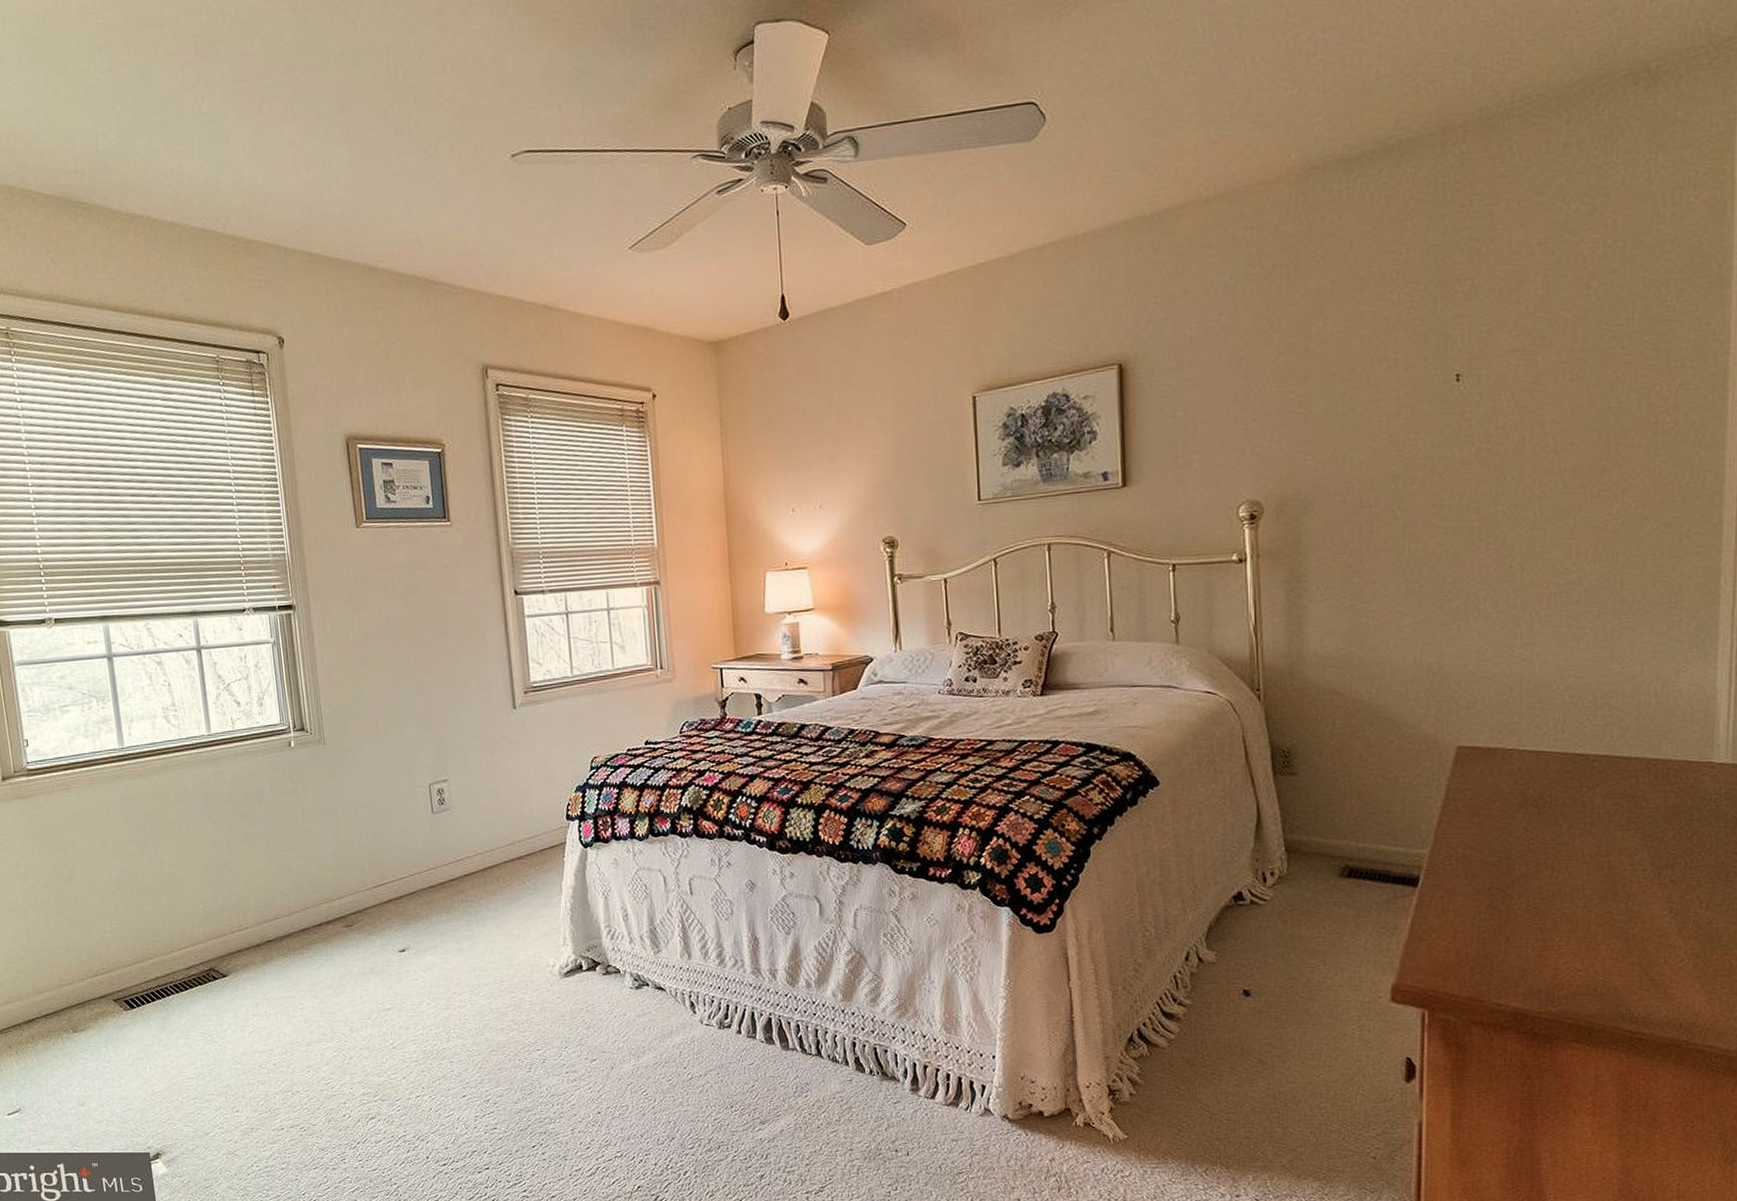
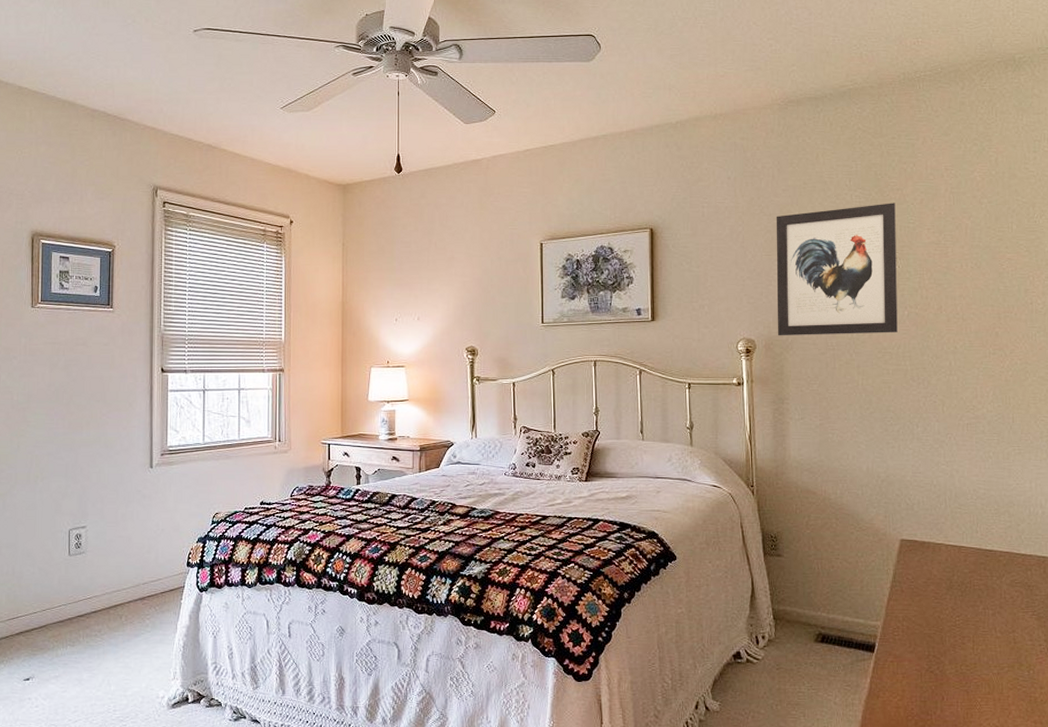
wall art: none [1291,298,1463,495] -> present [776,203,898,336]

